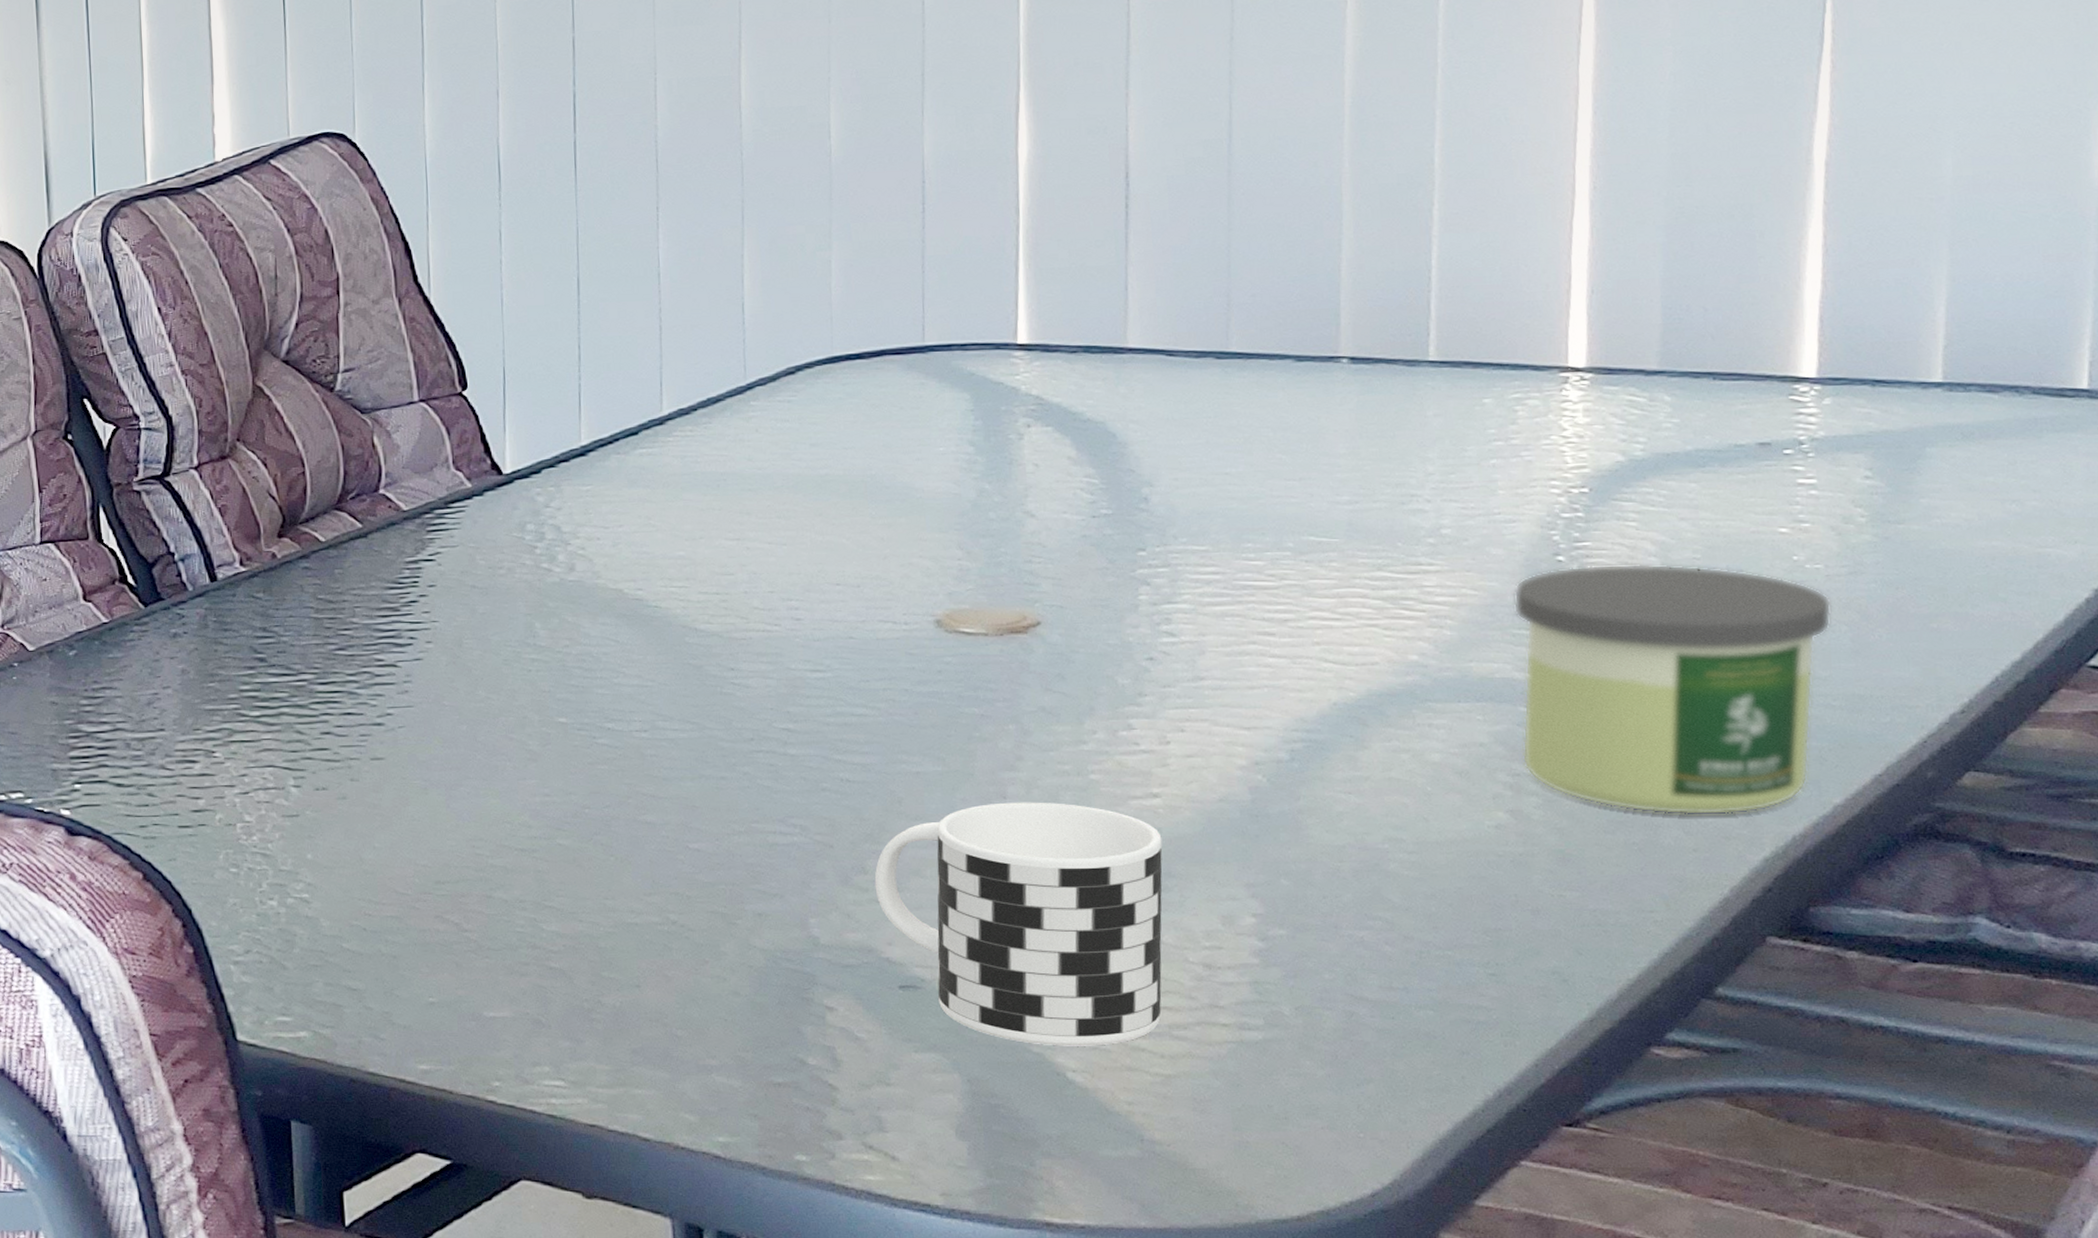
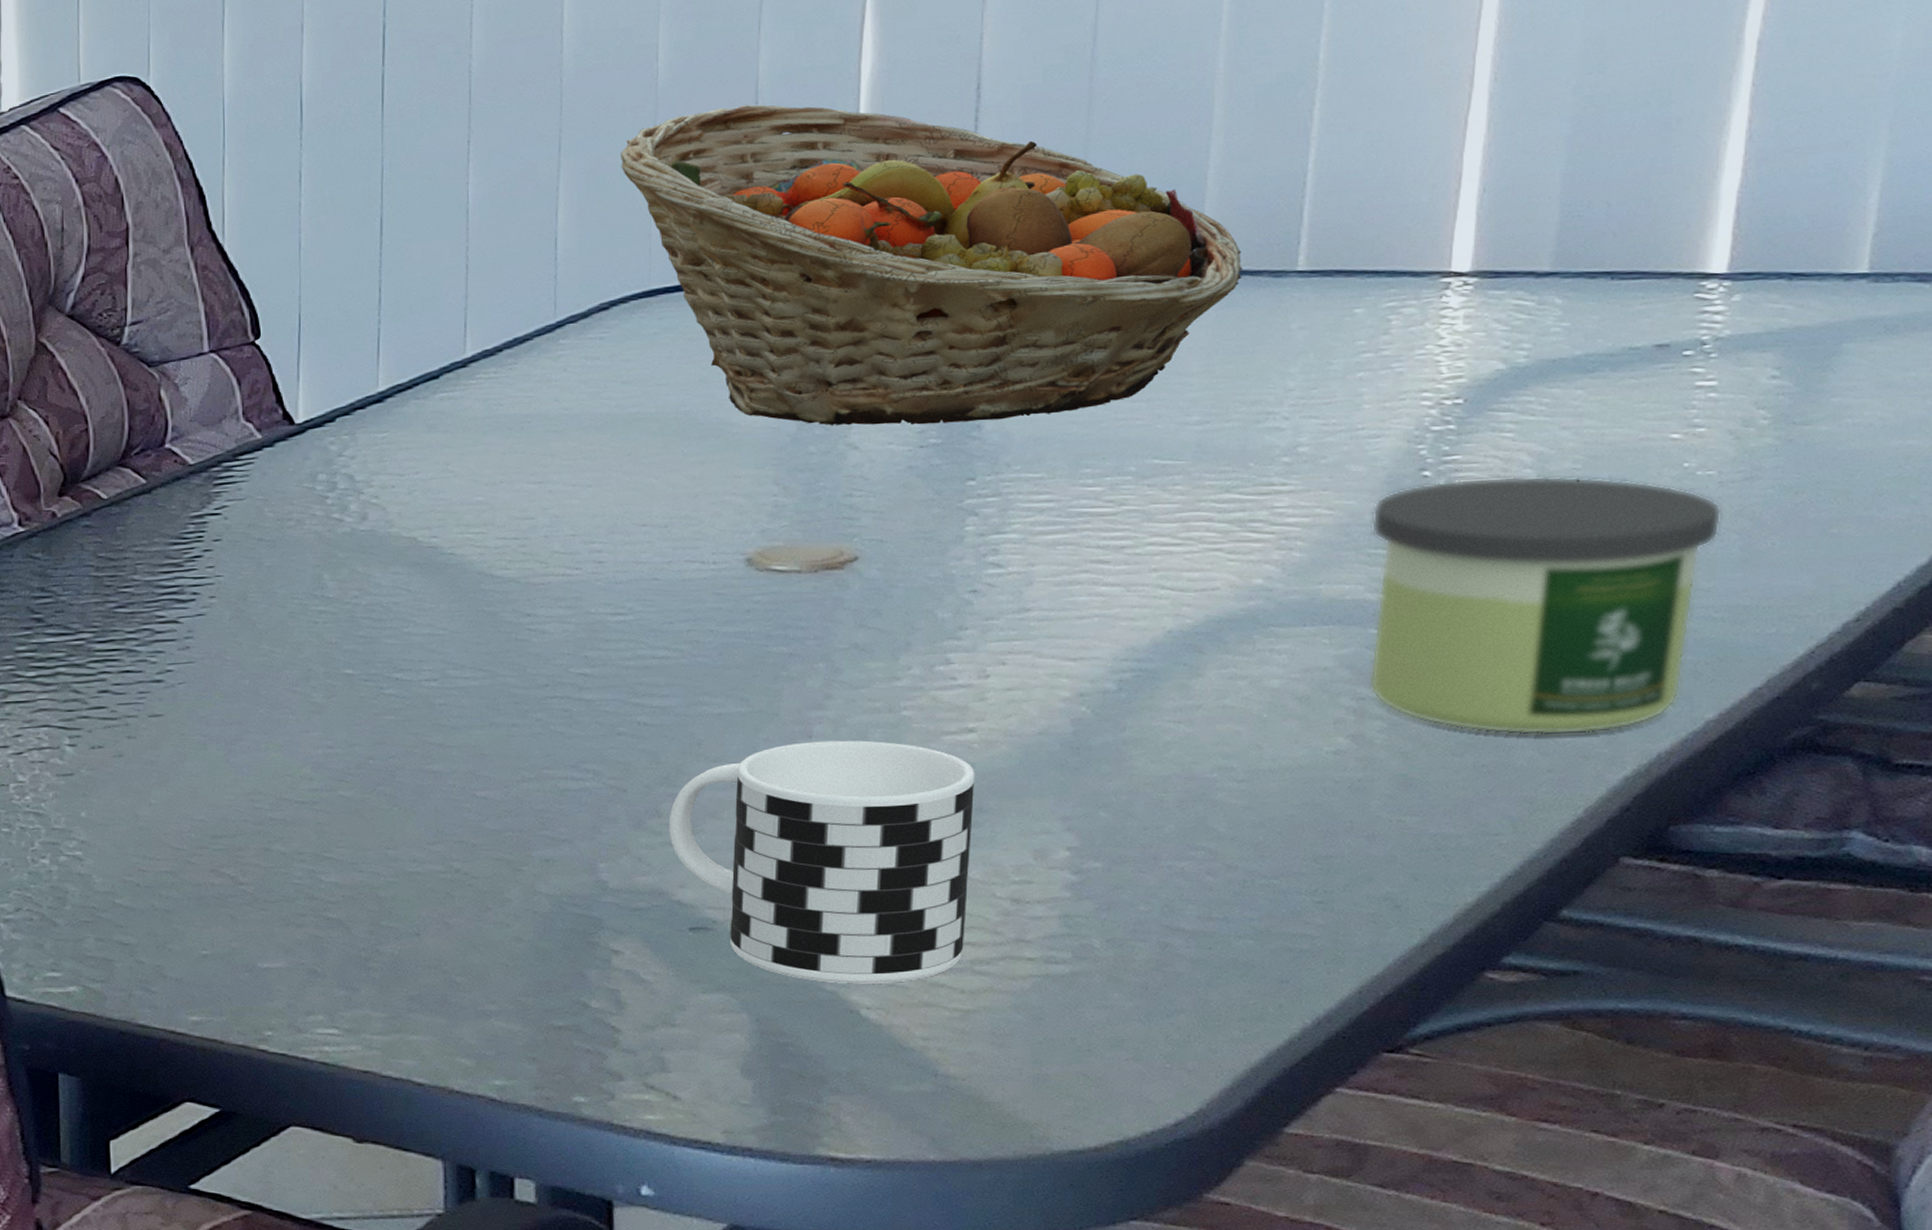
fruit basket: none [800,183,1379,496] -> present [621,104,1242,426]

